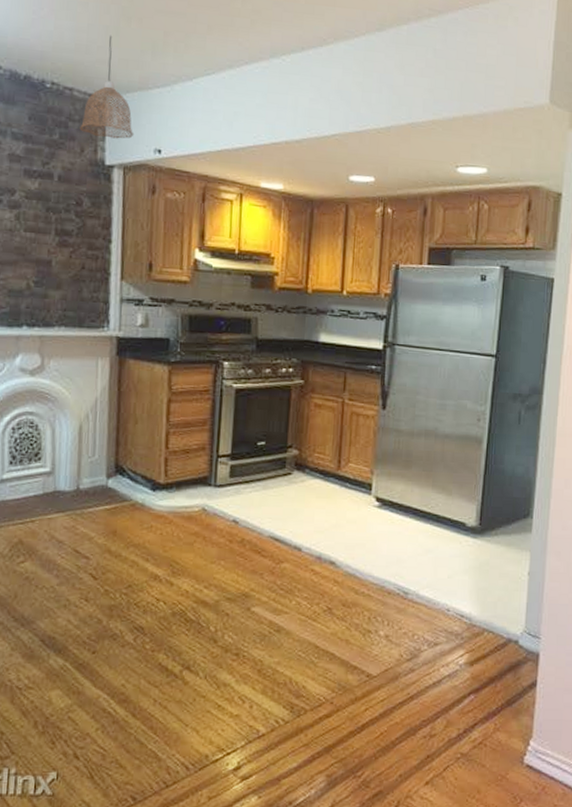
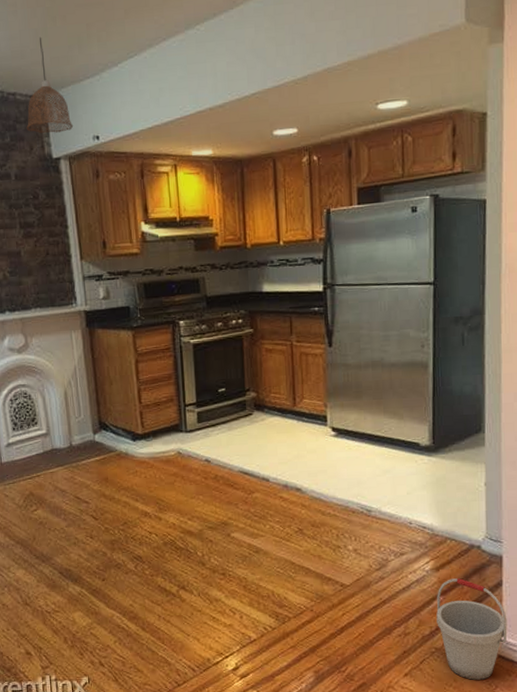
bucket: none [465,675,539,792] -> present [436,578,508,680]

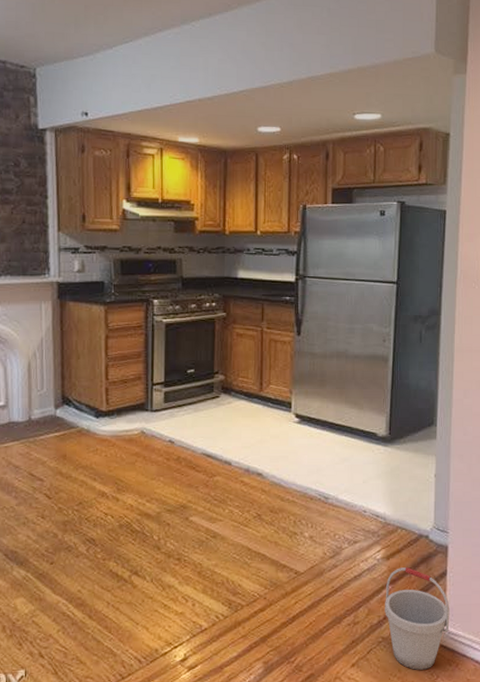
pendant lamp: present [26,37,74,133] -> none [14,11,63,105]

